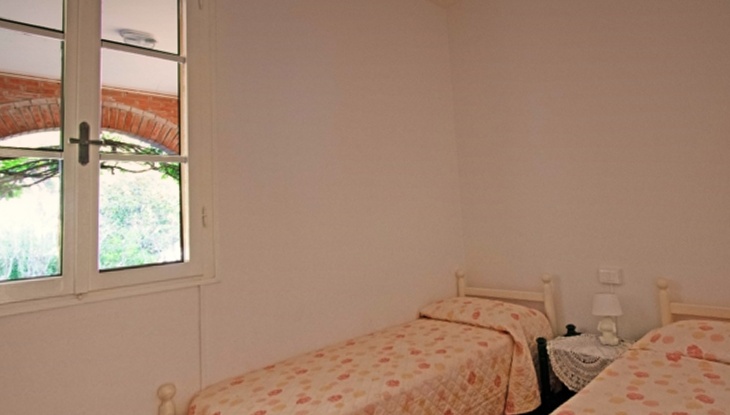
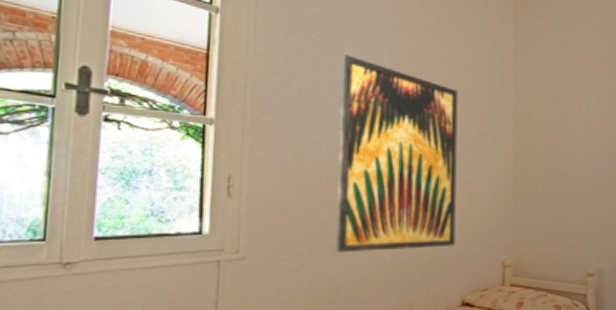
wall art: none [292,86,408,272] -> present [335,54,458,253]

